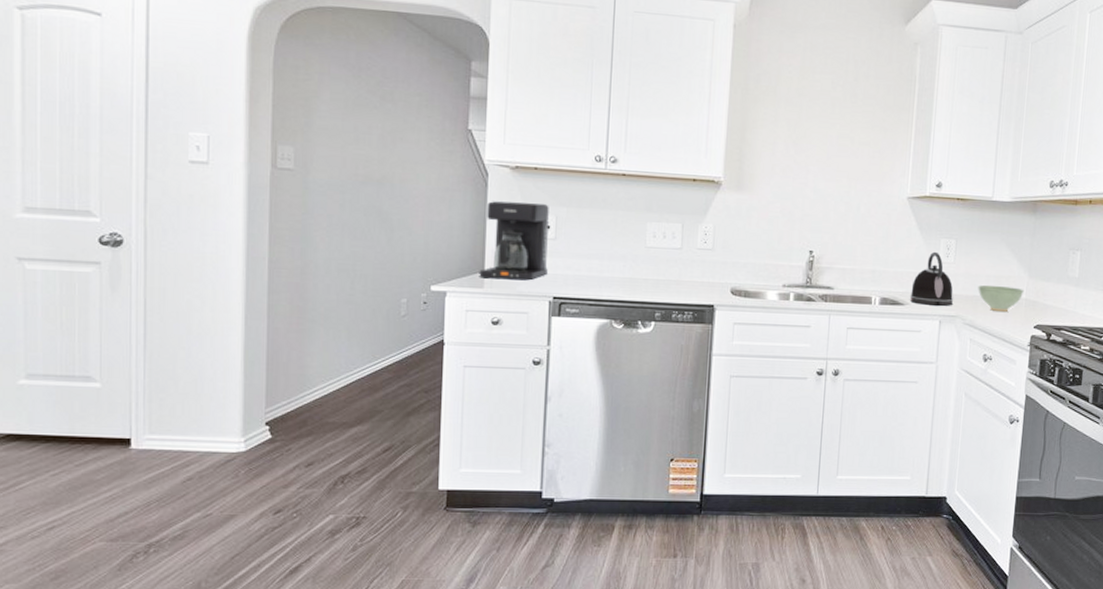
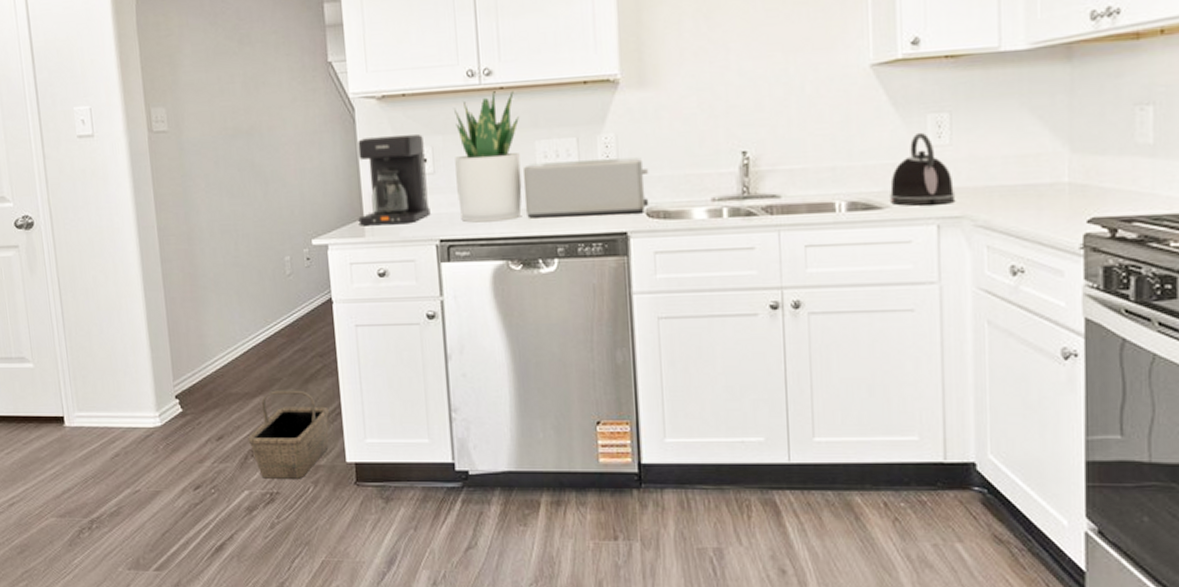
basket: none [339,421,427,504] -> present [247,390,329,479]
planter: none [574,176,636,287] -> present [454,90,522,223]
toaster: none [632,241,737,291] -> present [524,157,649,218]
bowl: present [978,284,1024,312] -> none [991,168,1066,205]

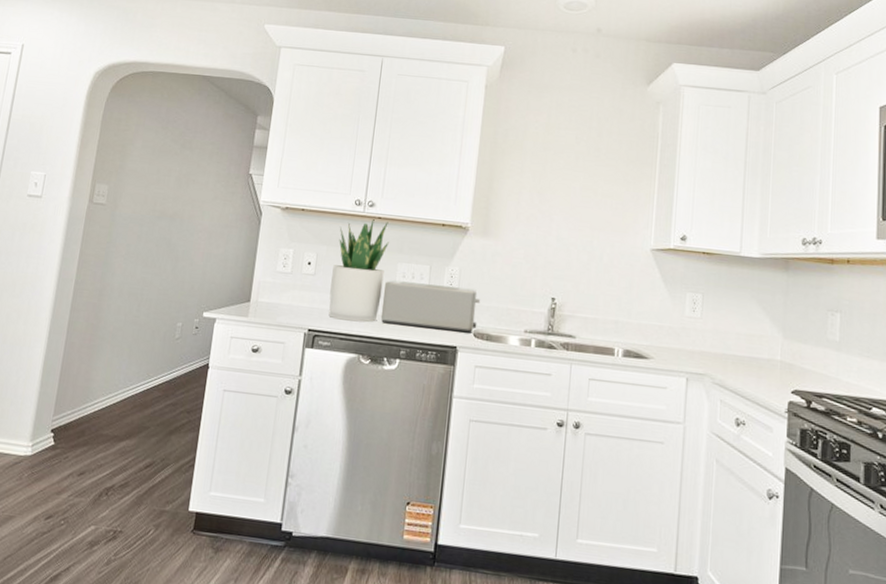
basket: present [247,390,329,479] -> none [106,437,184,521]
coffee maker: present [358,135,431,226] -> none [245,237,312,312]
kettle: present [889,132,956,206] -> none [654,305,702,363]

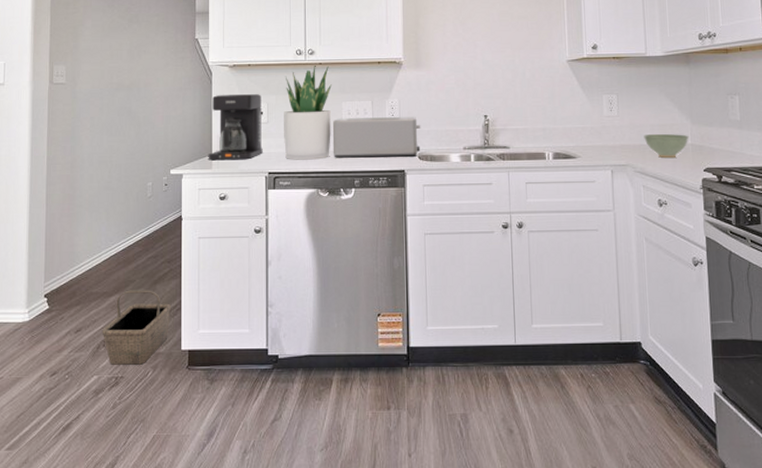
basket: none [106,437,184,521] -> present [101,290,171,365]
coffee maker: none [245,237,312,312] -> present [208,94,263,161]
bowl: none [727,343,779,373] -> present [644,133,689,158]

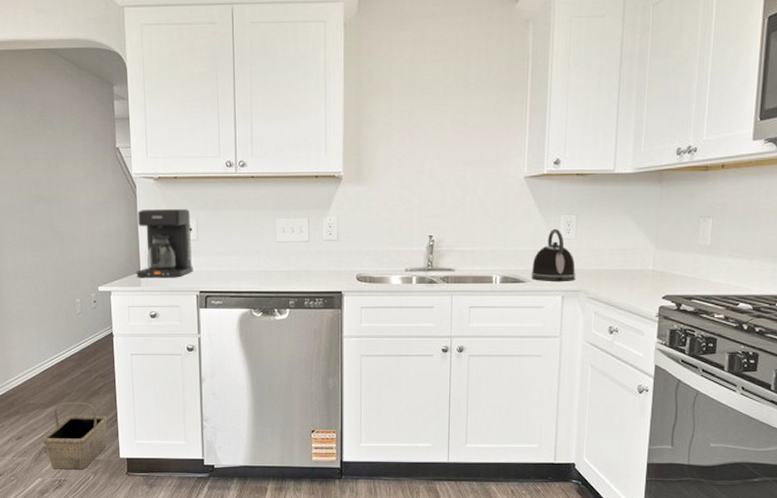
planter: present [284,65,332,160] -> none [214,179,265,279]
toaster: present [332,117,421,158] -> none [266,236,361,278]
kettle: none [580,107,623,157] -> present [530,228,577,281]
bowl: present [644,133,689,158] -> none [601,258,651,284]

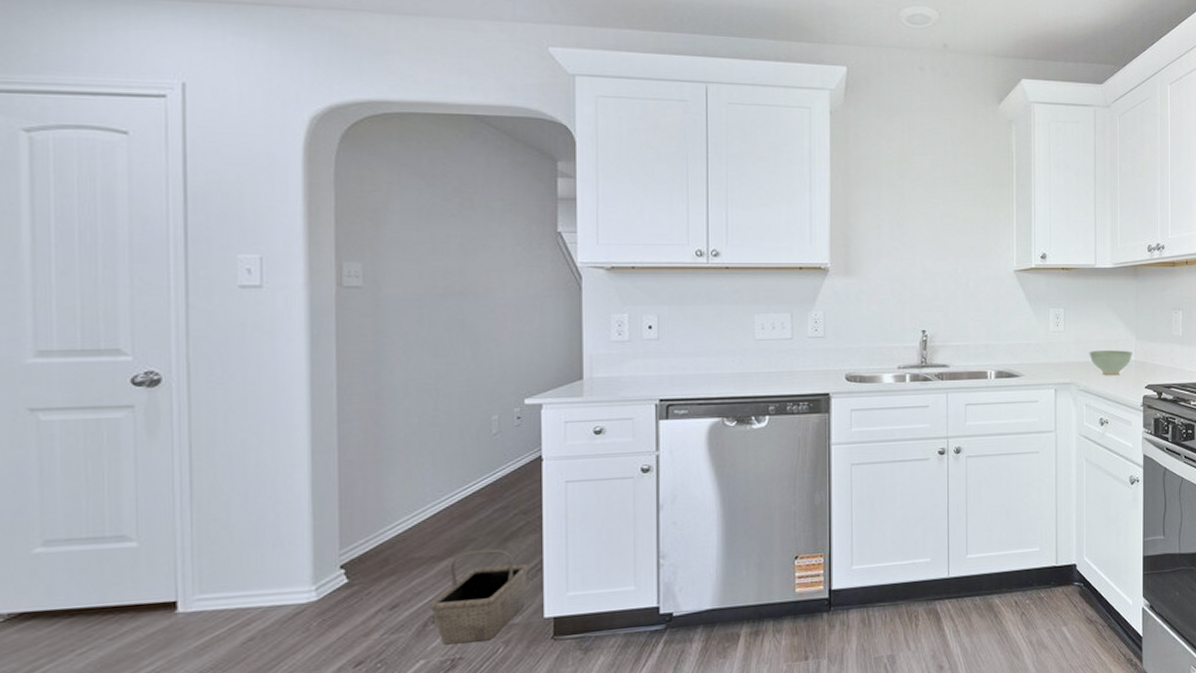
coffee maker: present [136,209,193,278] -> none [577,304,652,386]
kettle: present [530,228,577,281] -> none [1024,321,1067,375]
bowl: none [601,258,651,284] -> present [1089,349,1133,375]

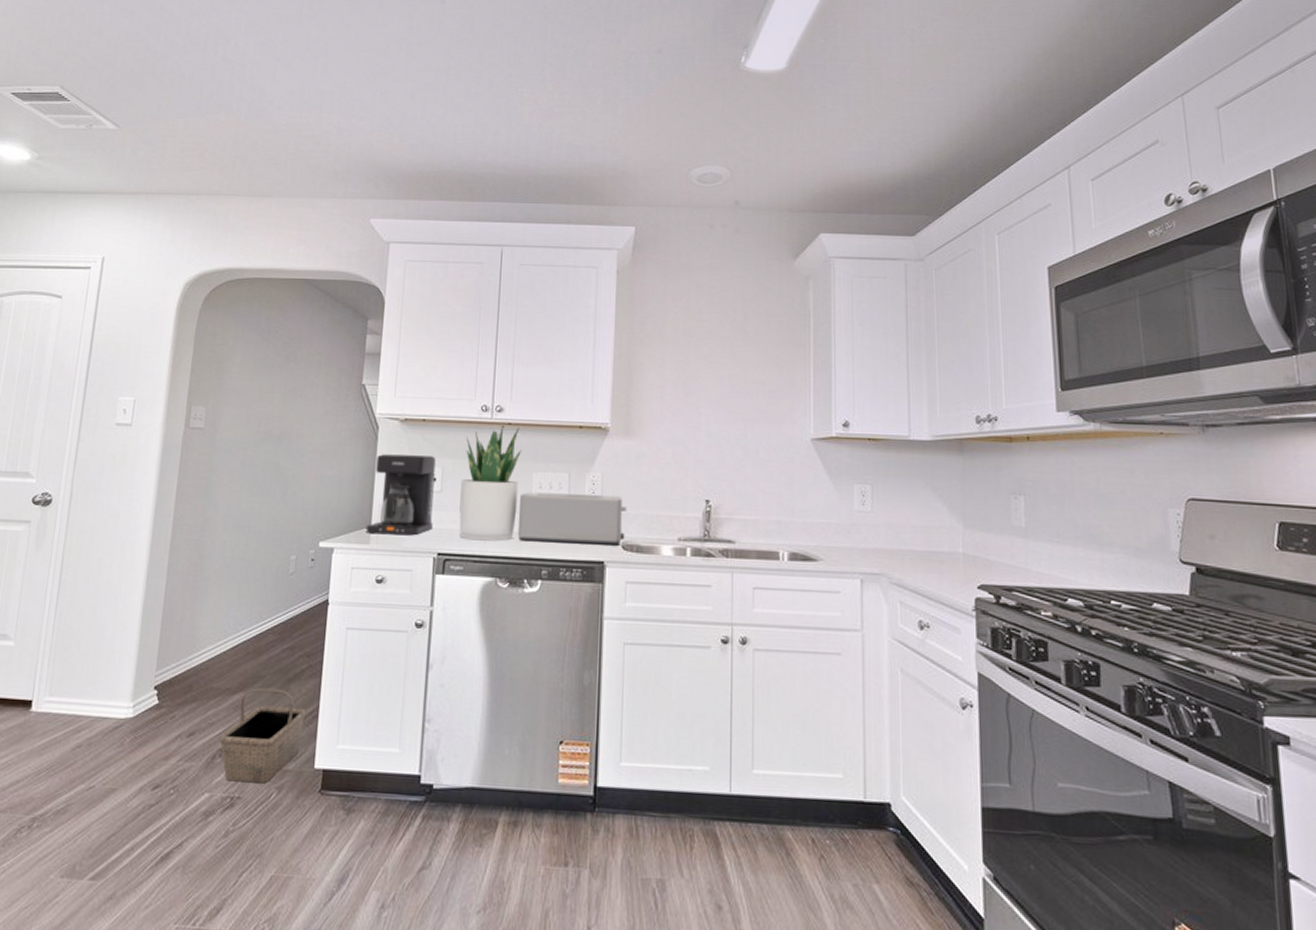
coffee maker: none [577,304,652,386] -> present [365,454,436,536]
planter: none [679,270,741,384] -> present [459,426,521,542]
toaster: none [742,332,850,381] -> present [517,492,628,546]
bowl: present [1089,349,1133,375] -> none [903,536,960,569]

